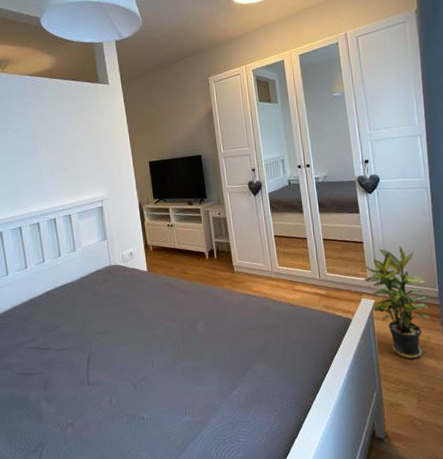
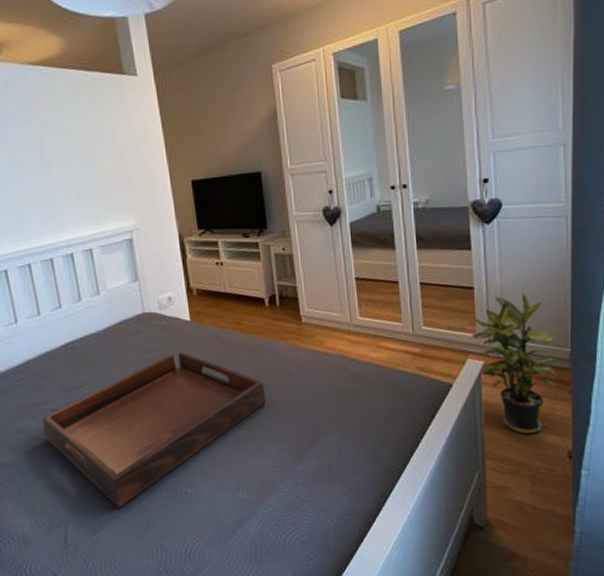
serving tray: none [24,297,207,433] -> present [41,352,265,508]

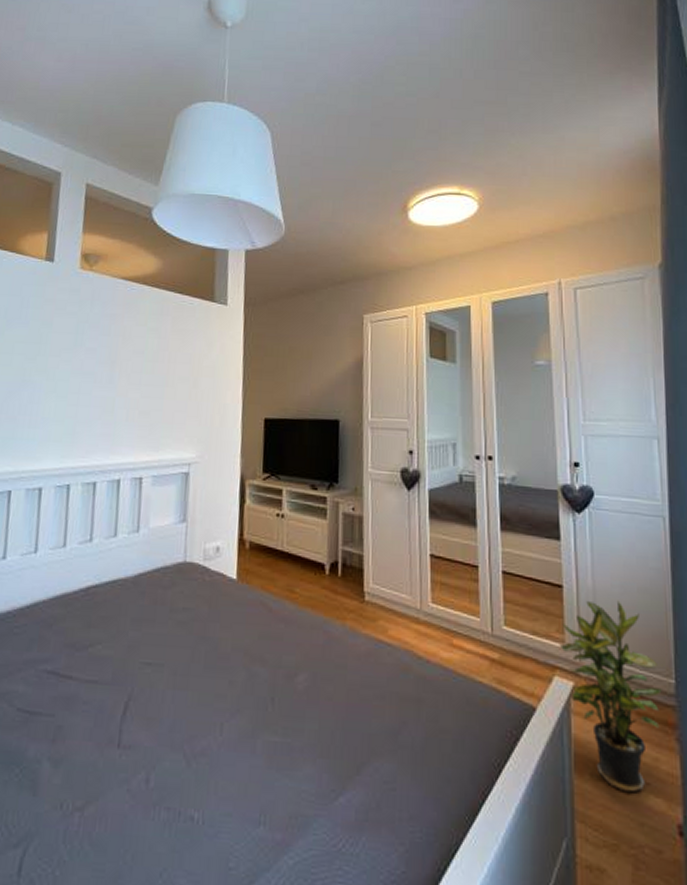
serving tray: present [41,352,265,508] -> none [31,618,311,829]

